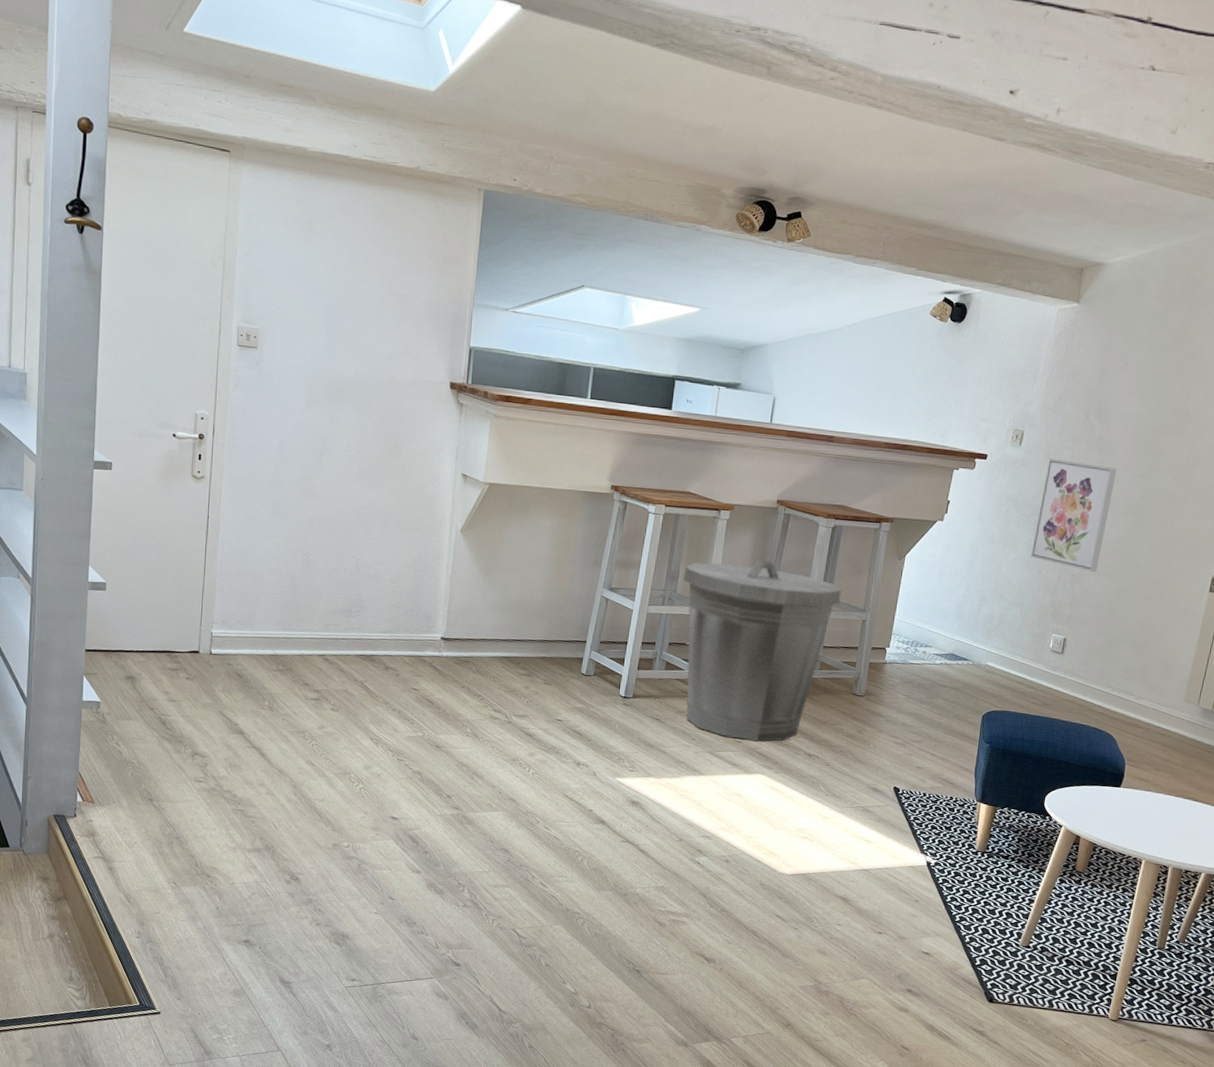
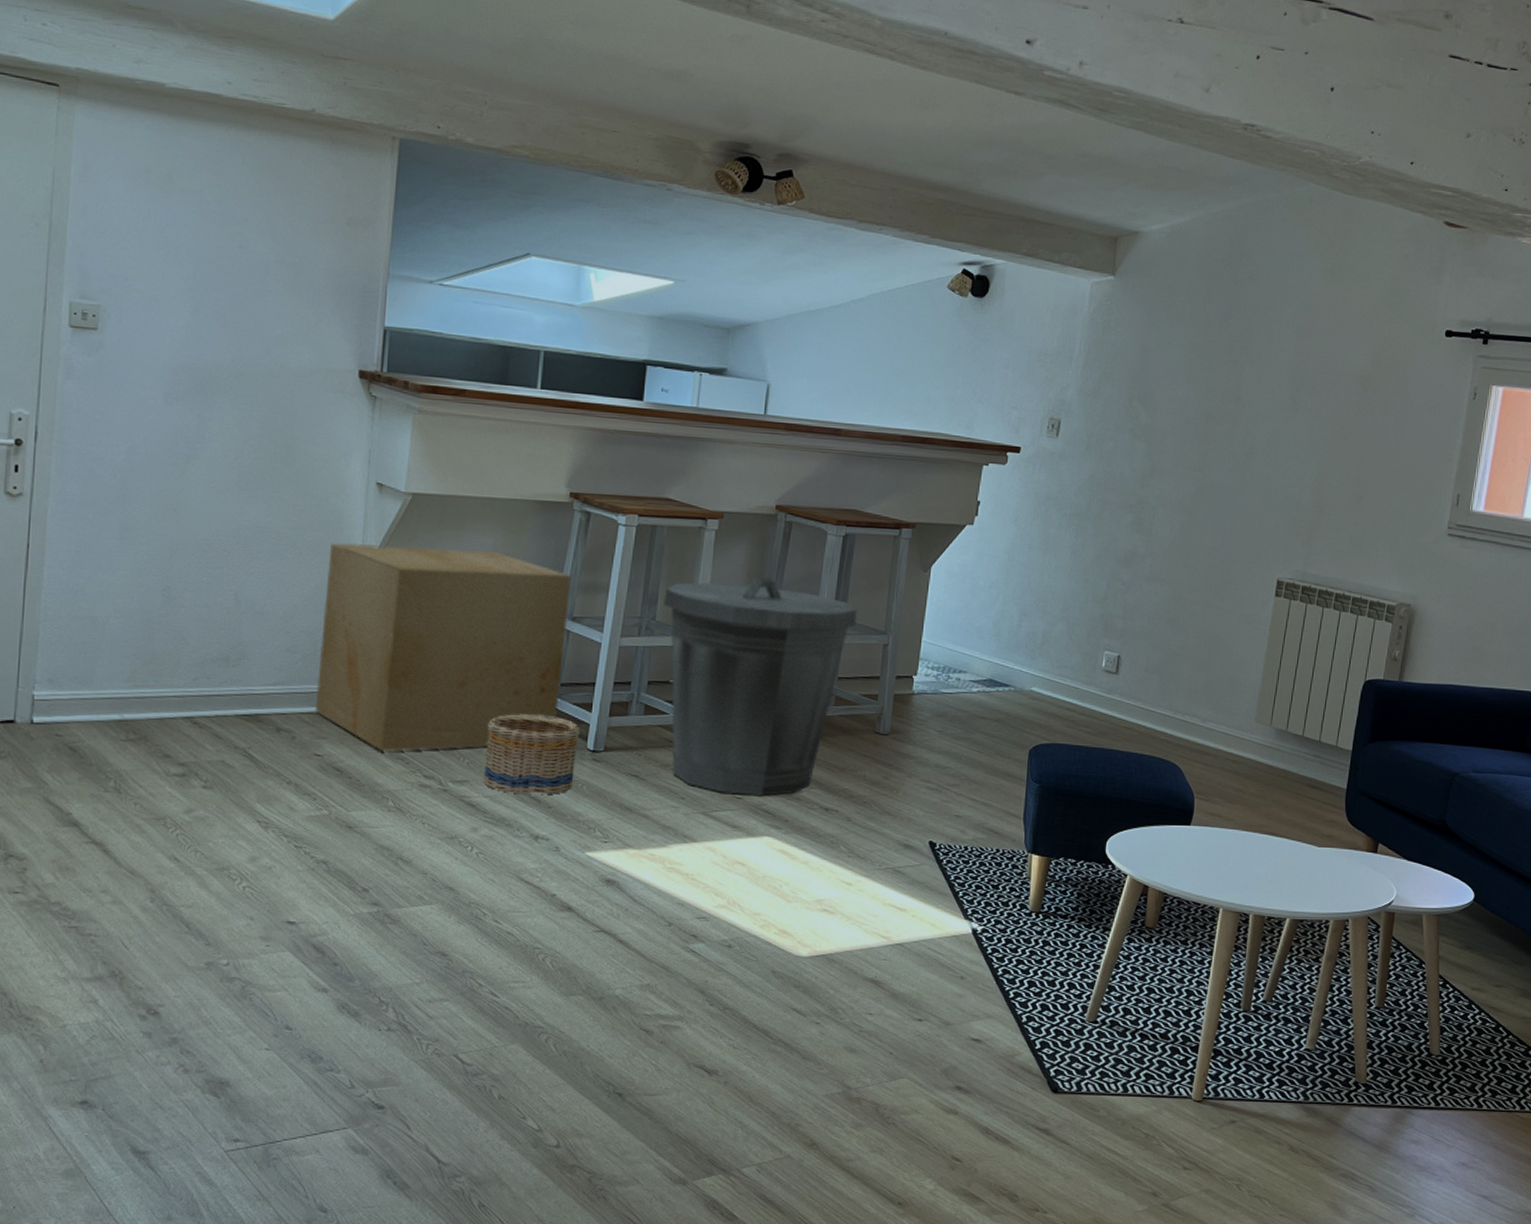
cardboard box: none [413,521,611,690] -> present [314,543,572,752]
basket: none [539,664,614,730] -> present [484,714,580,795]
wall art: present [1031,458,1117,573] -> none [1076,449,1166,579]

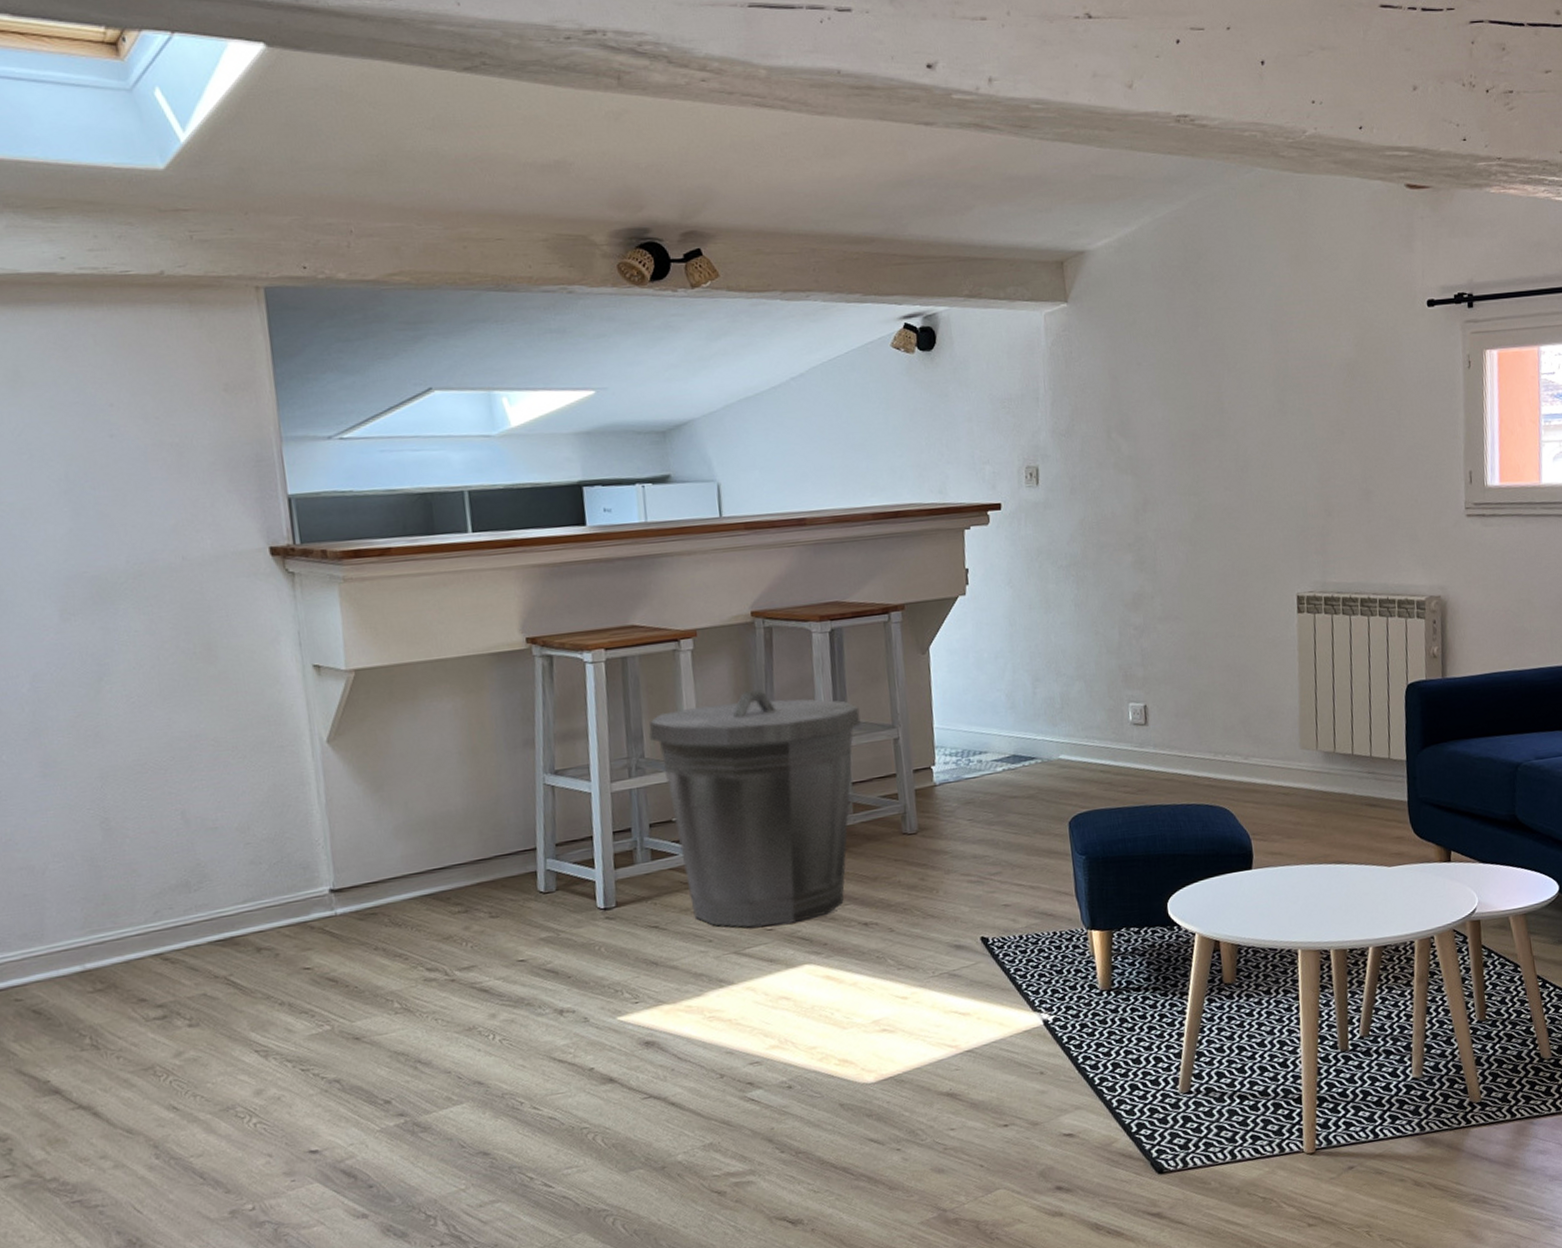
cardboard box: present [314,543,572,752] -> none [276,715,559,952]
basket: present [484,714,580,795] -> none [485,880,589,971]

